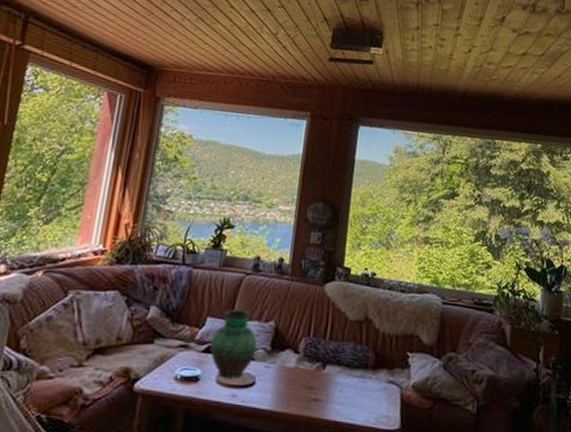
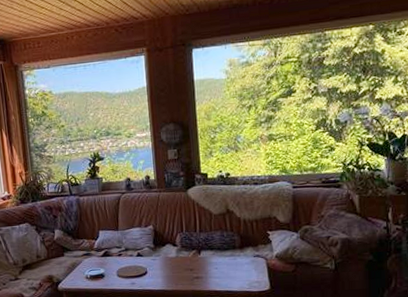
vase: present [210,309,257,379] -> none [106,221,143,272]

